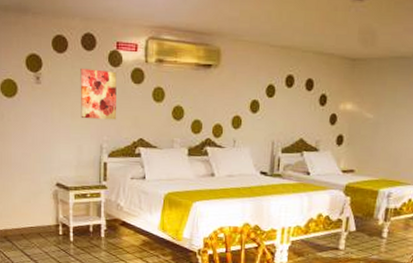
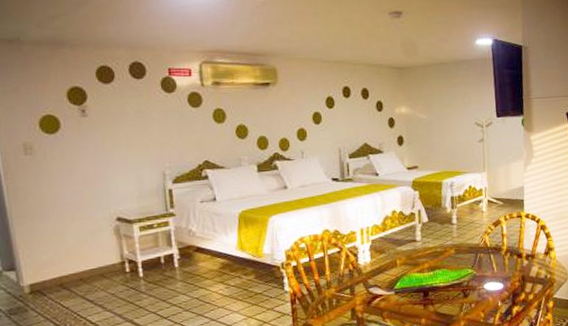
wall art: present [80,69,117,120] -> none [131,97,178,148]

